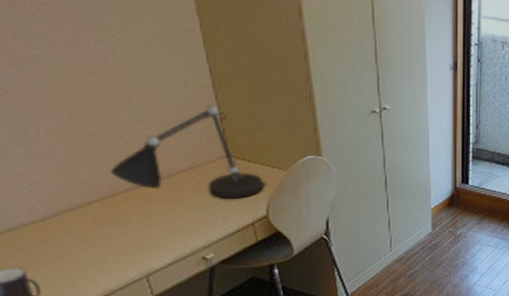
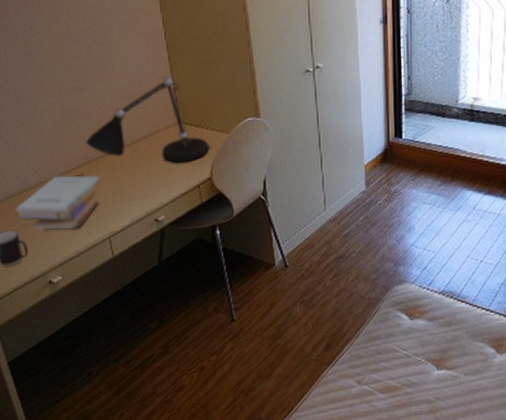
books: none [19,208,132,269] -> present [15,175,100,231]

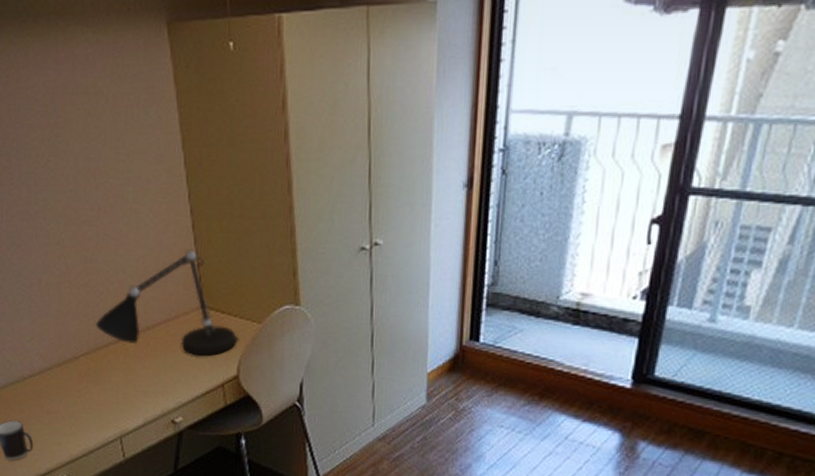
books: present [15,175,100,231] -> none [19,362,111,425]

